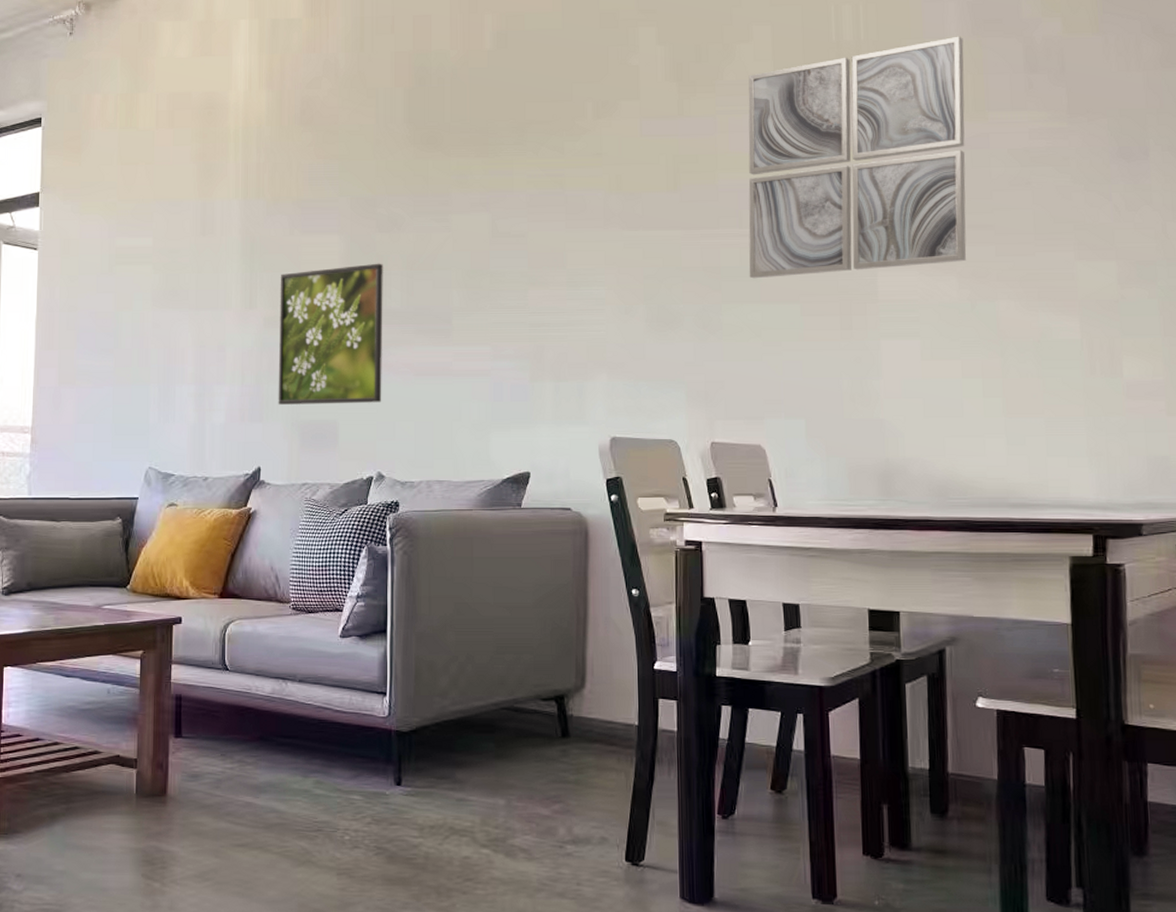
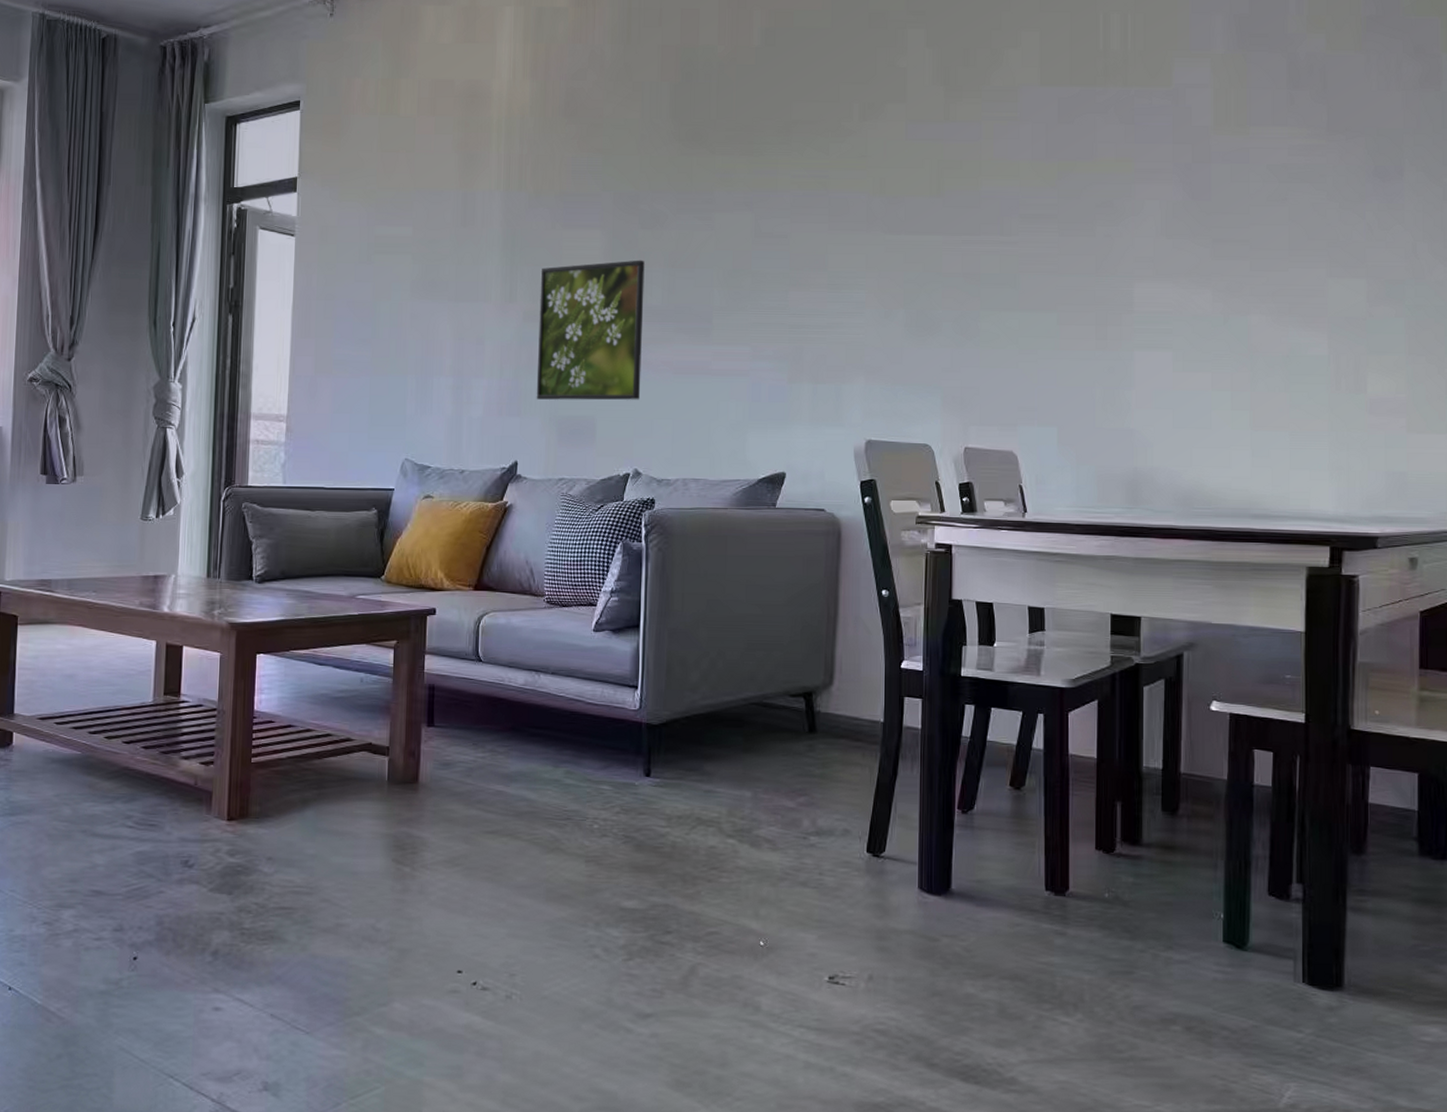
wall art: present [748,36,967,279] -> none [1008,49,1229,287]

